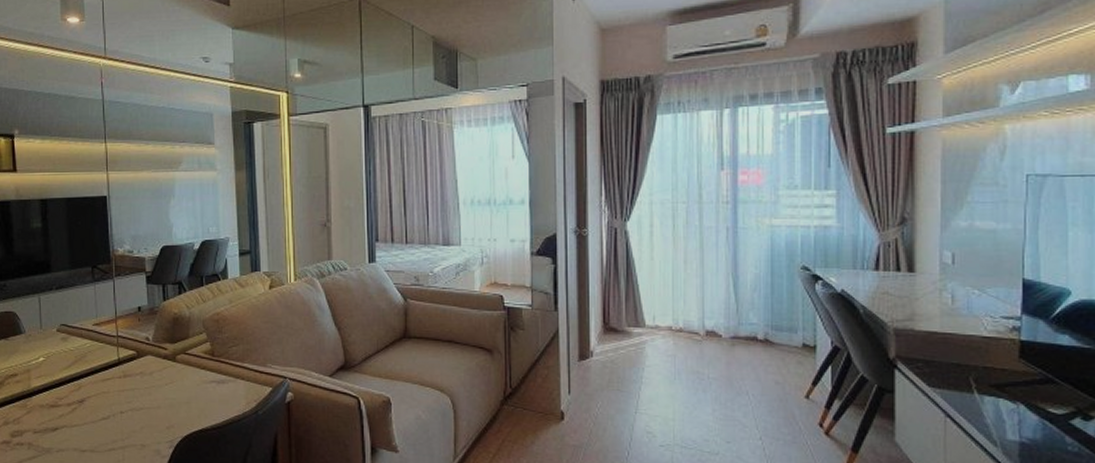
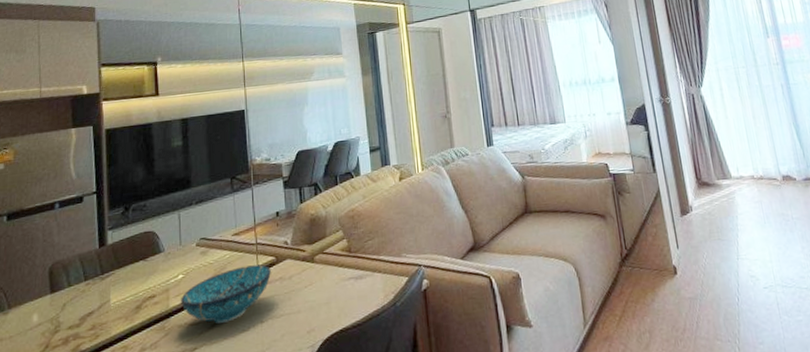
decorative bowl: none [42,357,131,408] -> present [181,264,271,323]

